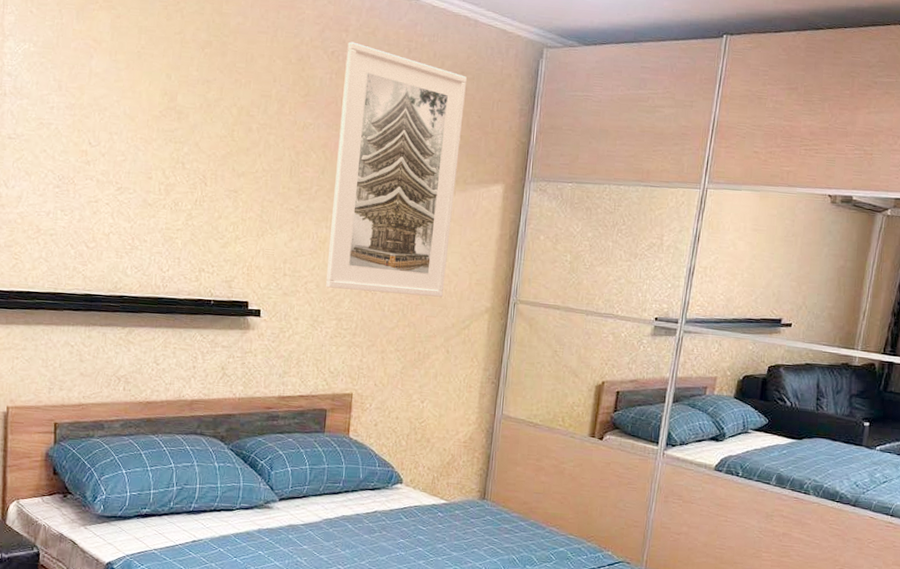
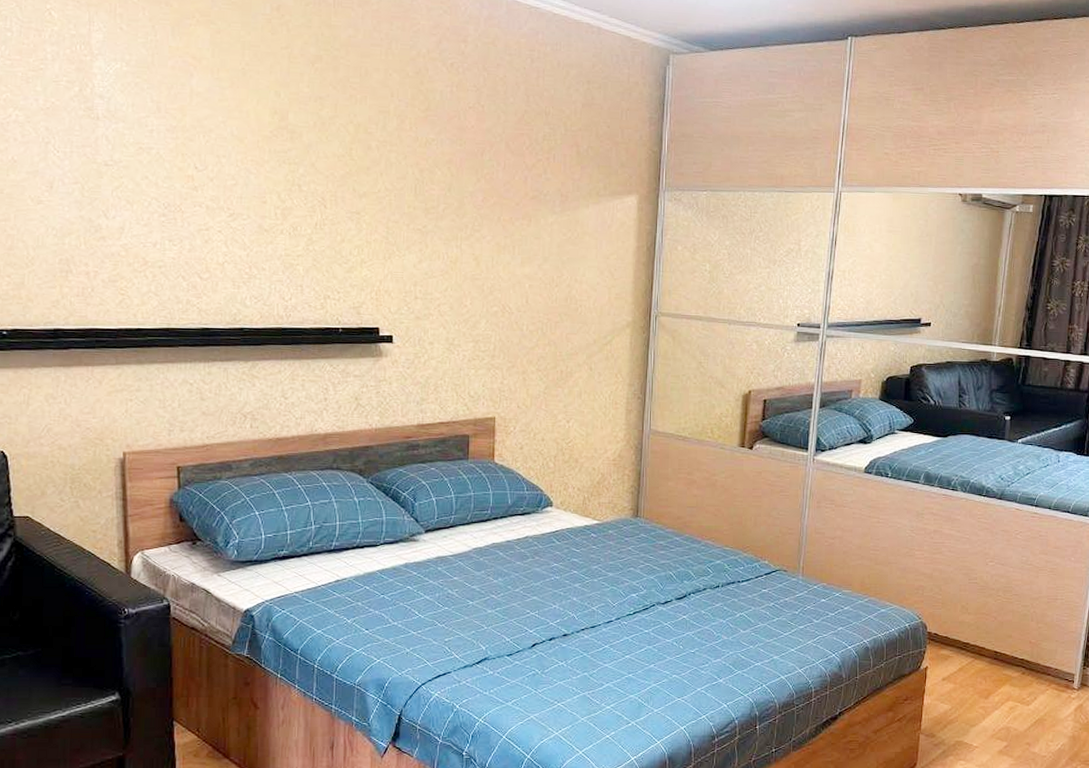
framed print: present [325,41,467,297] -> none [459,52,593,313]

